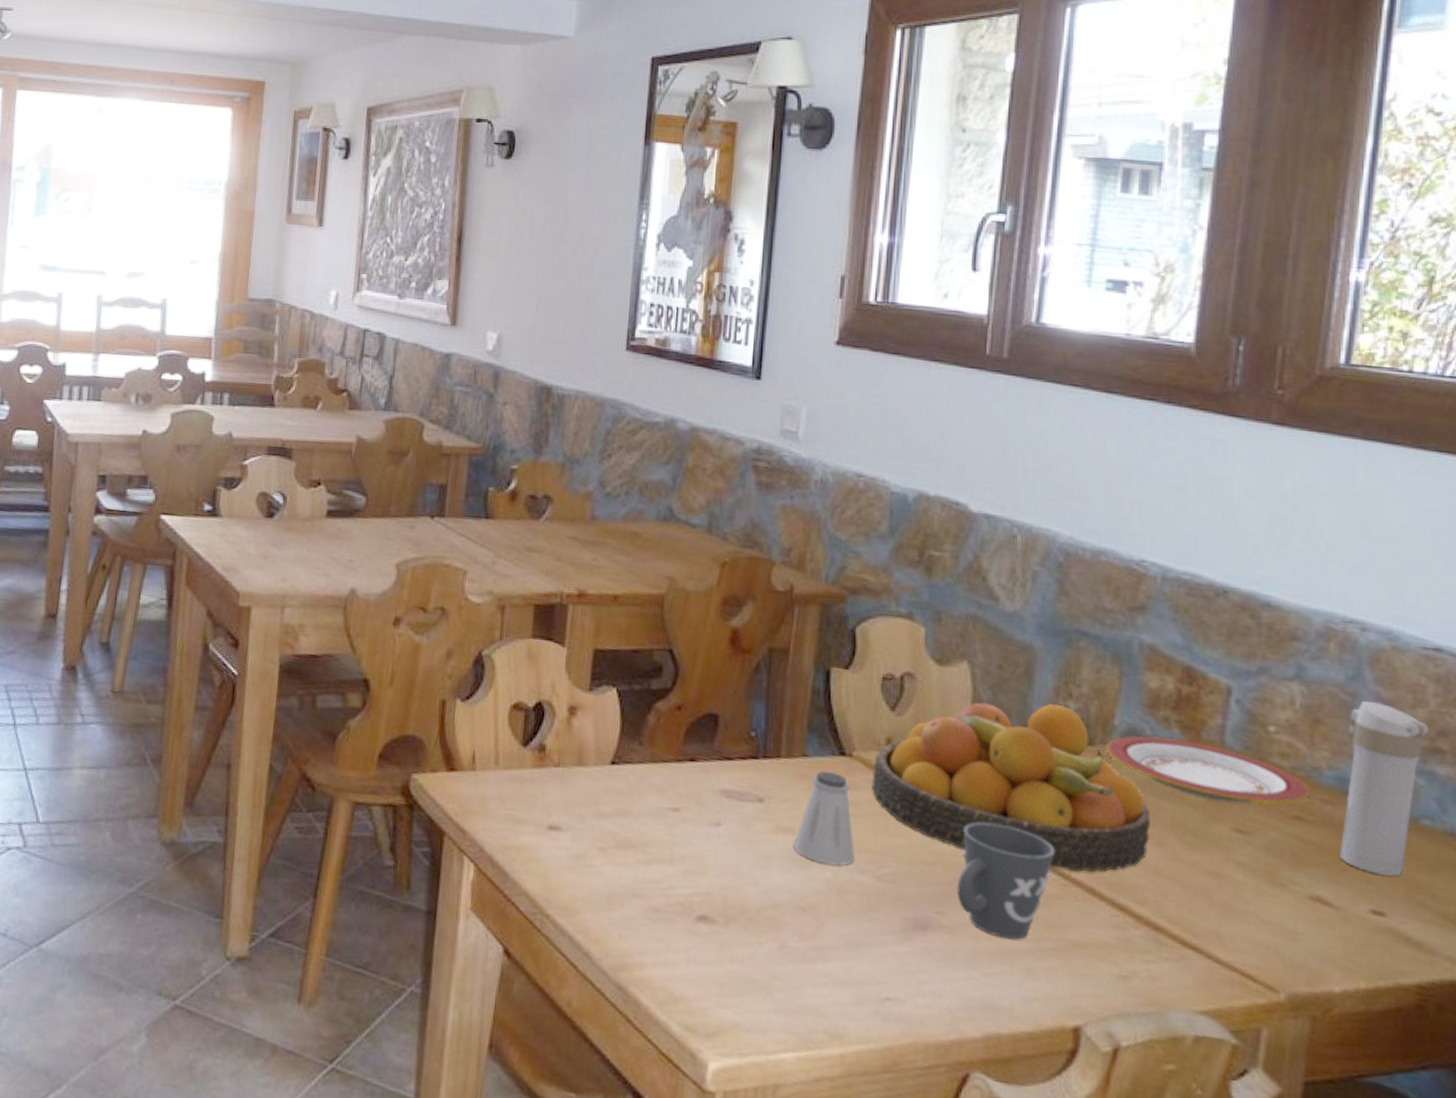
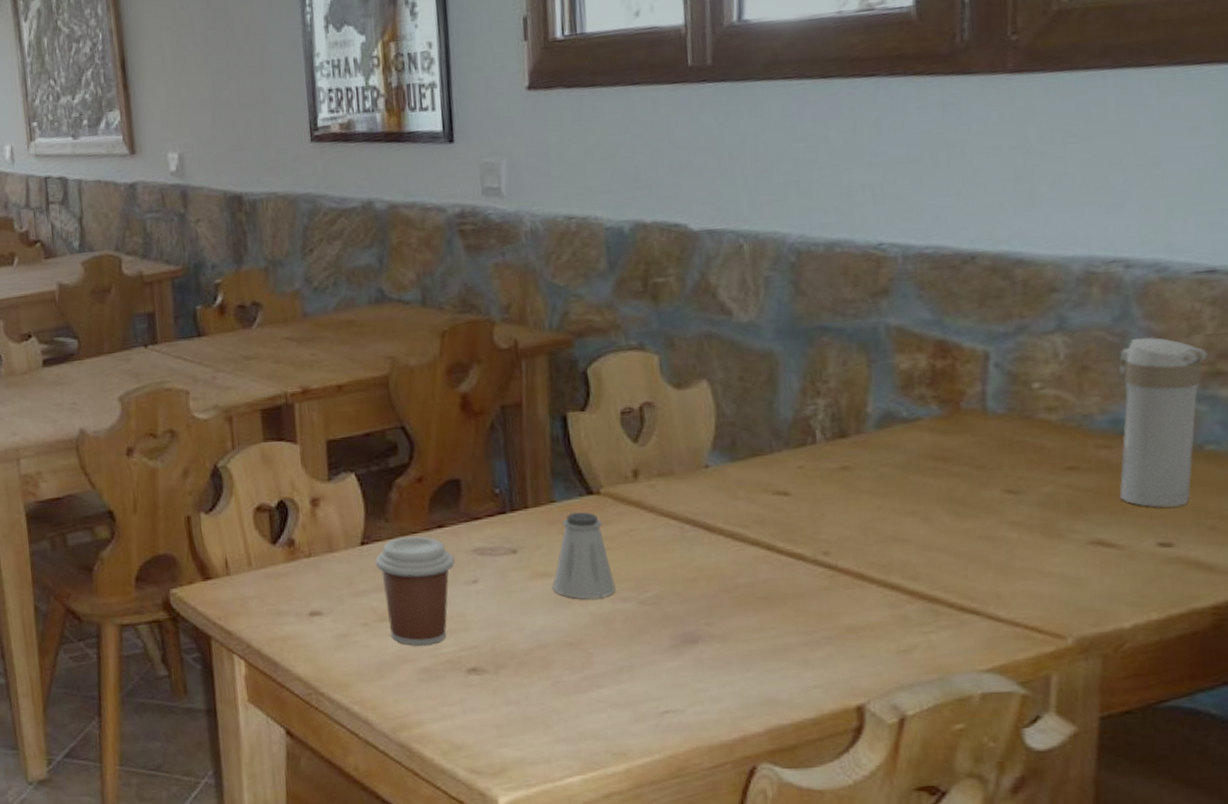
coffee cup: none [622,763,701,883] -> present [375,536,455,646]
fruit bowl: present [872,702,1150,872] -> none [623,404,916,562]
mug: present [956,822,1055,940] -> none [722,530,820,637]
plate: present [1105,736,1310,804] -> none [860,414,1083,467]

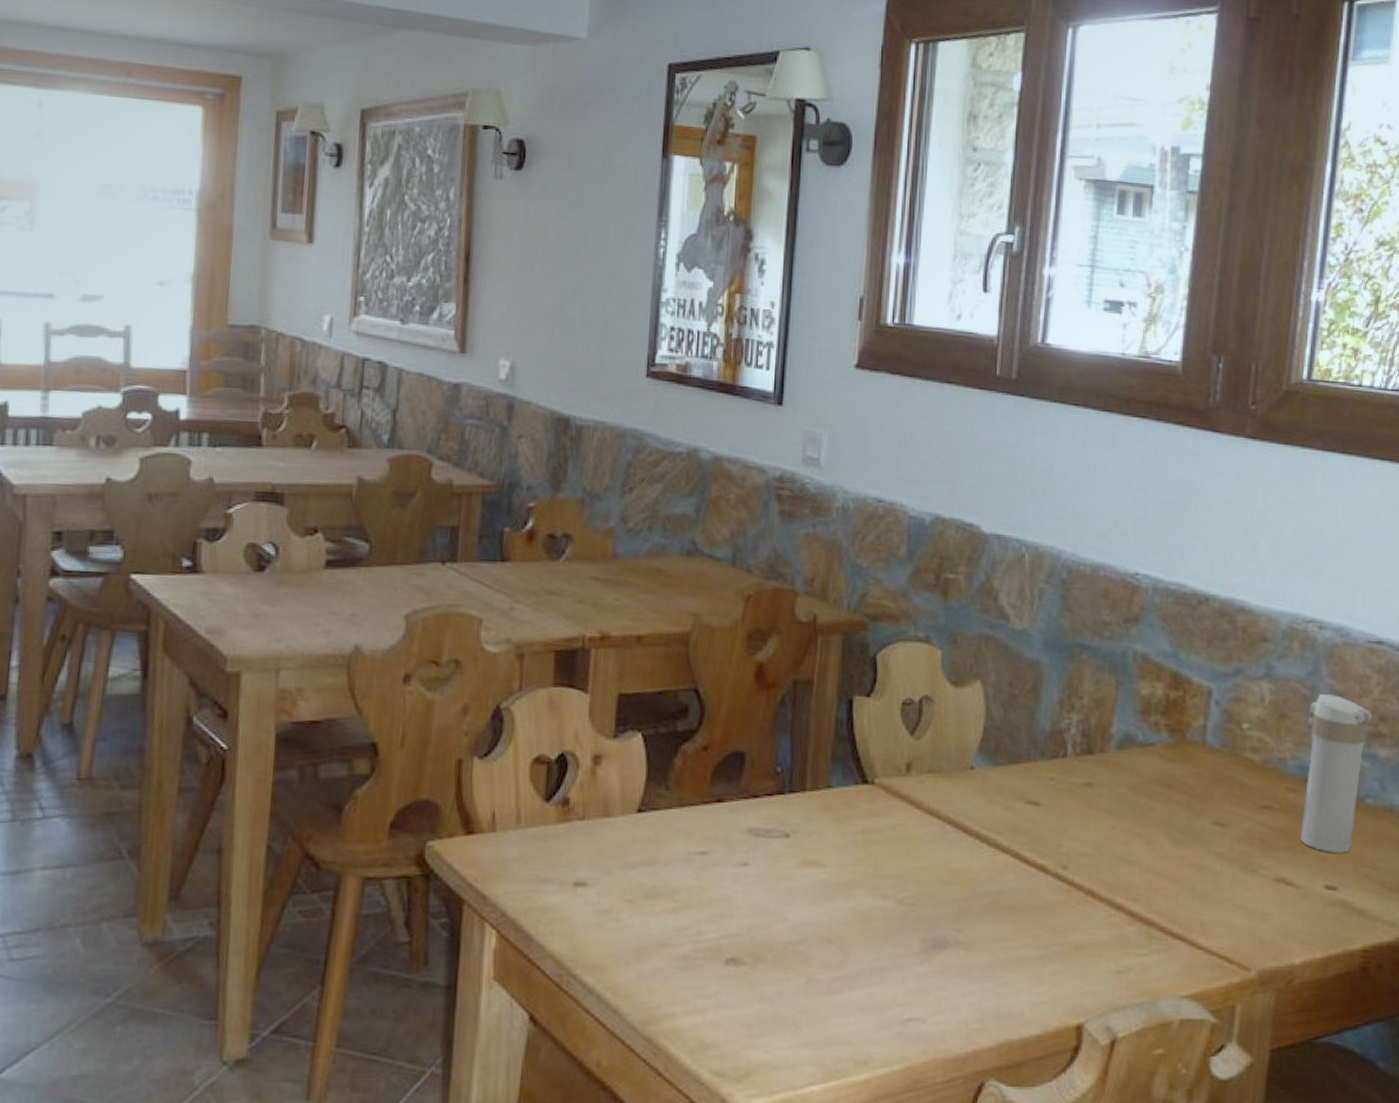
coffee cup: present [375,536,455,646] -> none [649,808,729,930]
saltshaker: present [552,512,616,600] -> none [819,801,877,894]

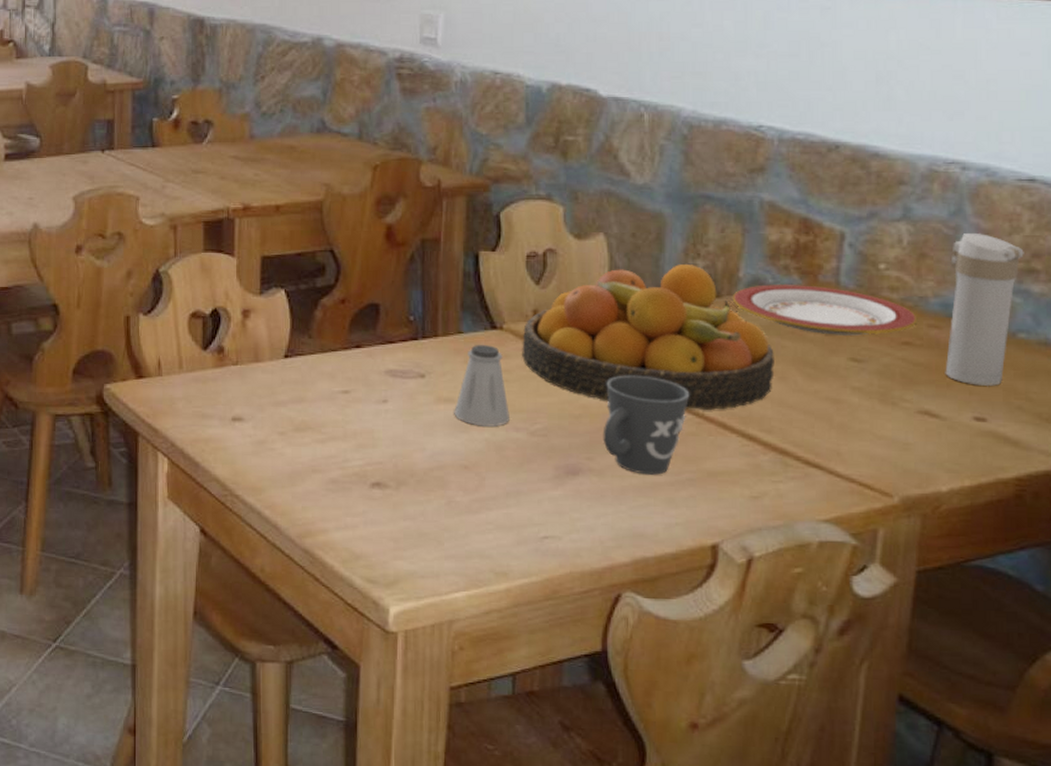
saltshaker: none [819,801,877,894] -> present [454,345,510,427]
fruit bowl: none [893,716,1143,876] -> present [522,263,774,410]
mug: none [972,837,1060,948] -> present [603,375,690,475]
plate: none [1104,742,1277,798] -> present [732,284,918,336]

